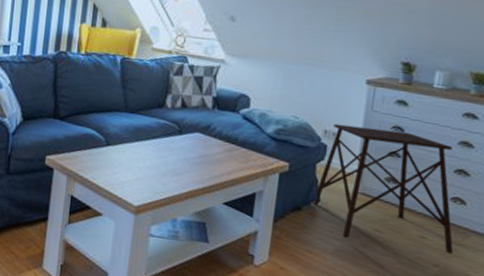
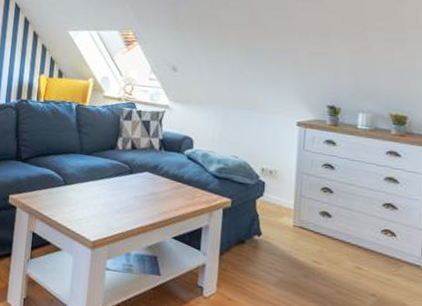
side table: present [312,123,453,255] -> none [254,162,388,284]

